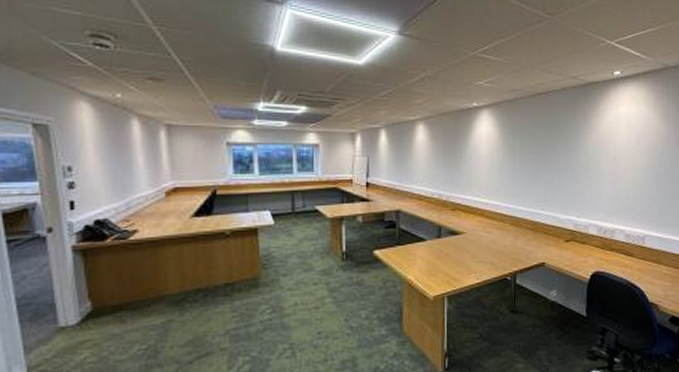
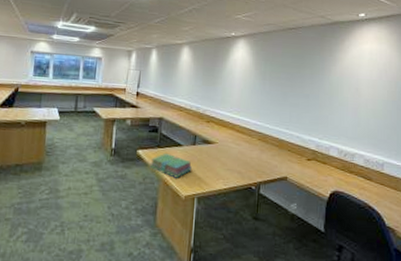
stack of books: none [390,250,438,278] -> present [149,153,192,178]

